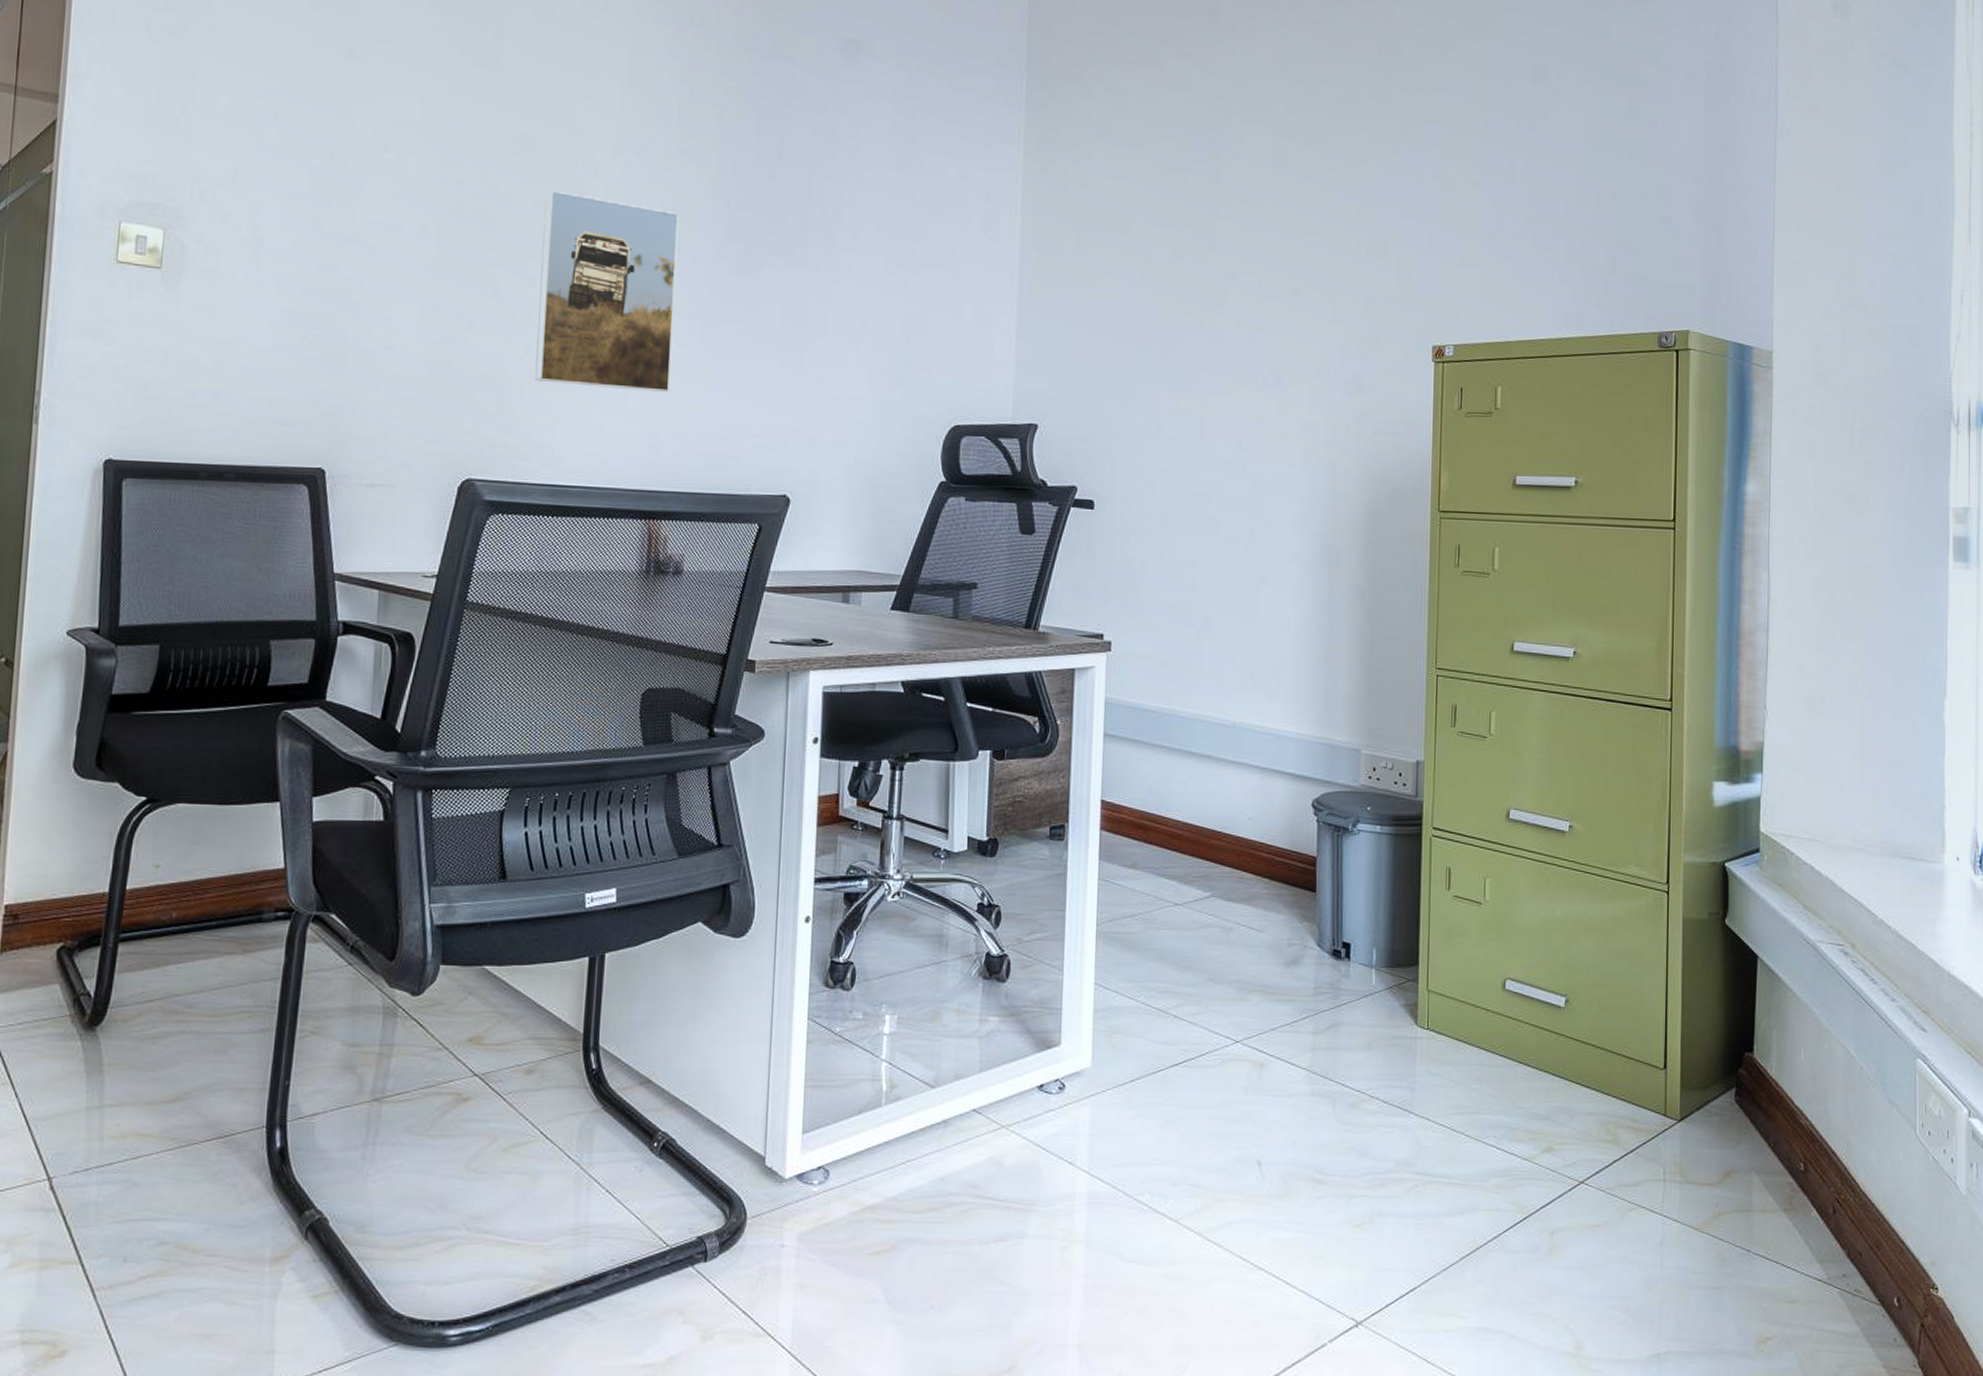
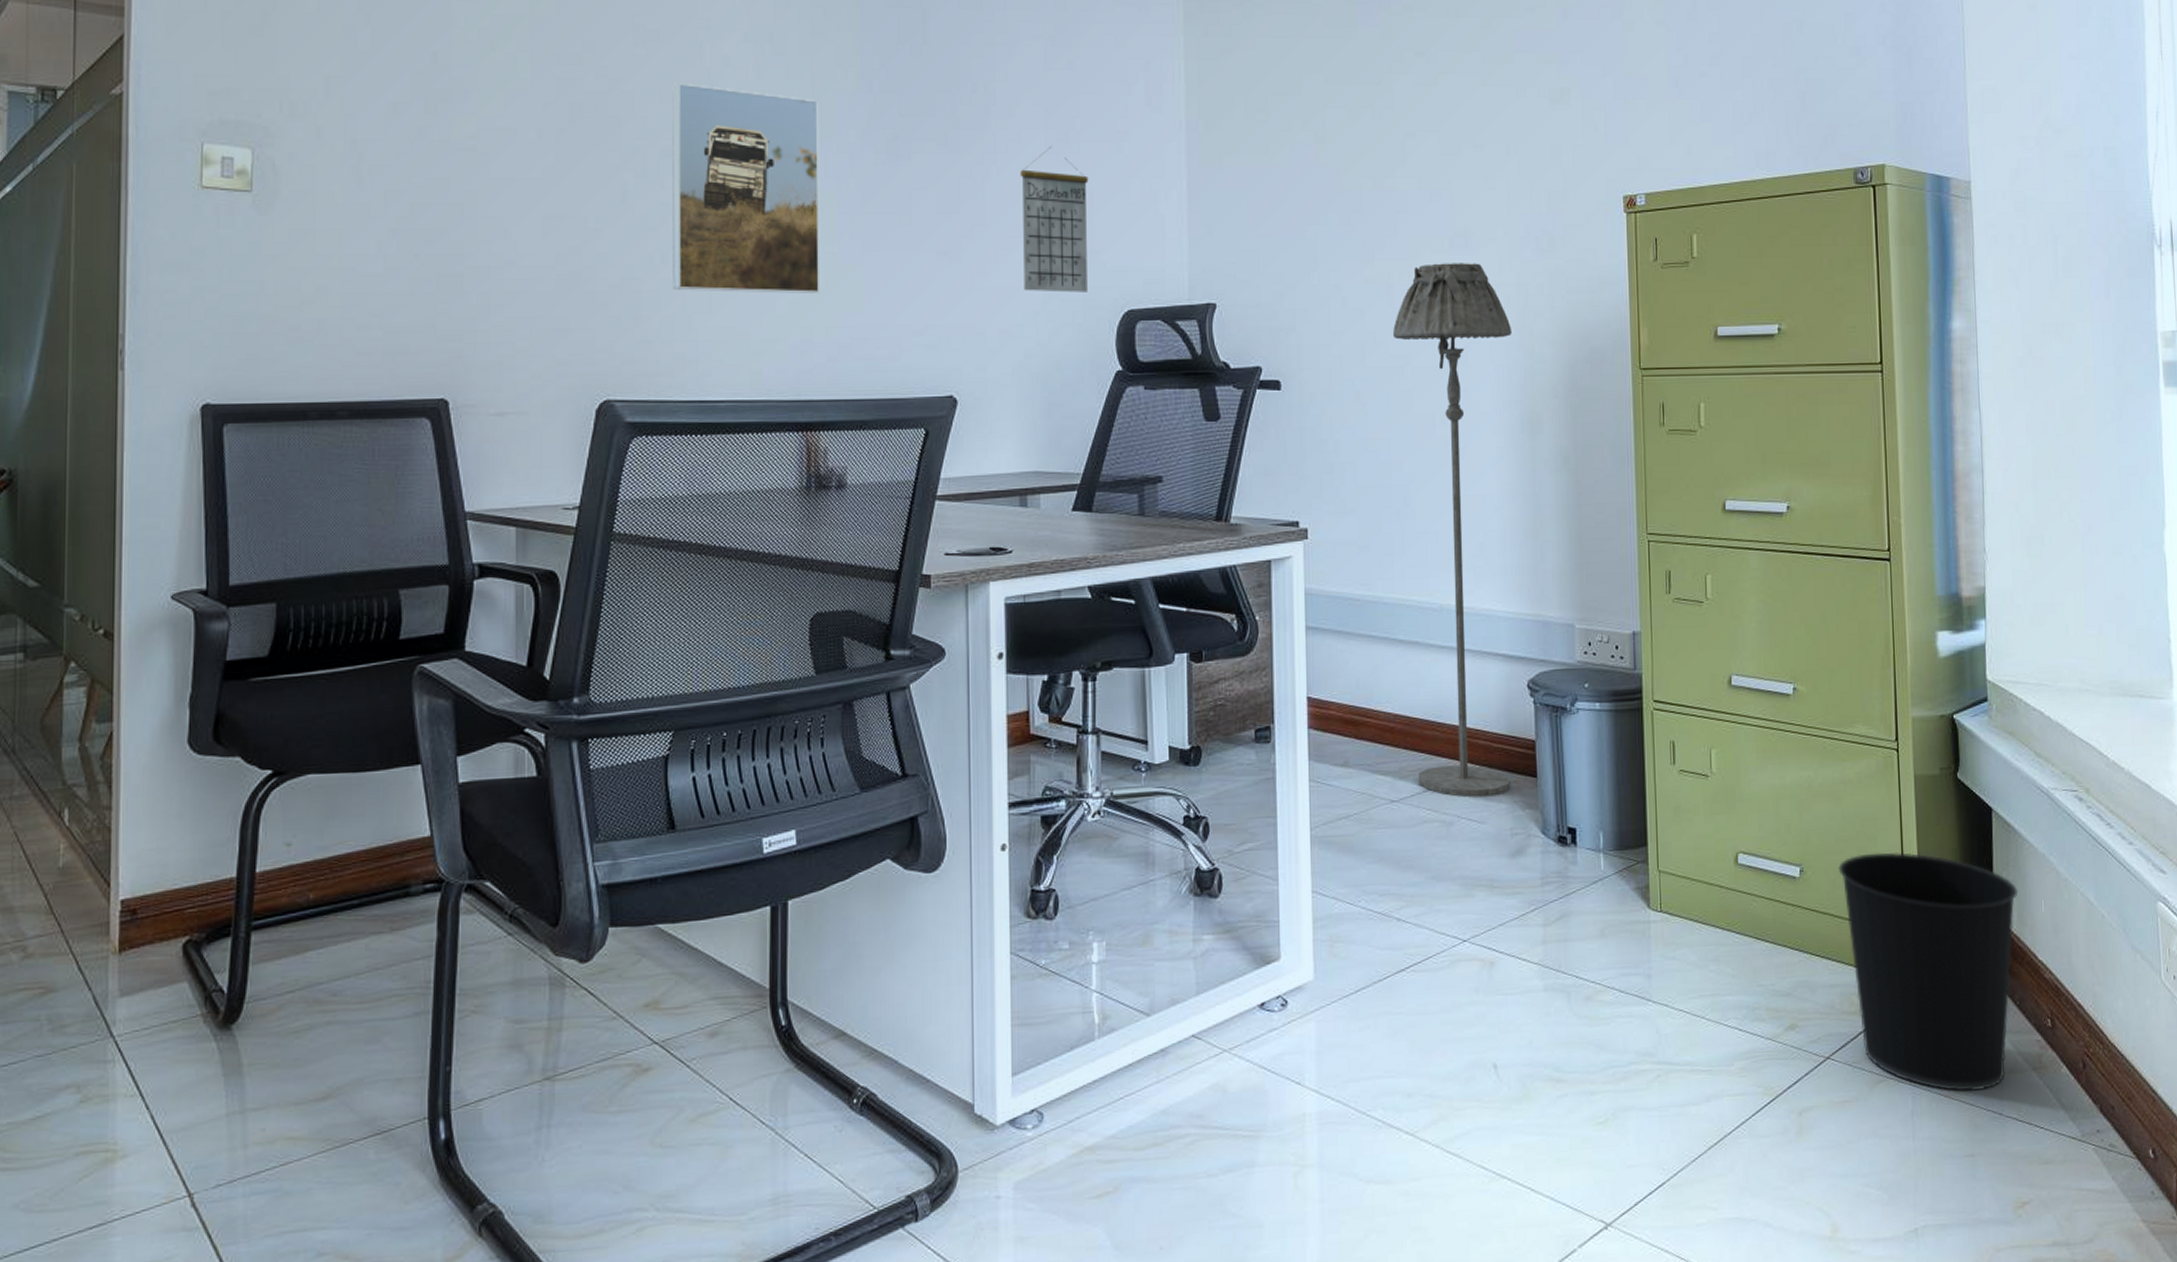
calendar: none [859,267,925,407] -> present [1019,145,1089,293]
floor lamp: none [1201,399,1317,907] -> present [1393,263,1512,797]
wastebasket: none [1603,989,1779,1227] -> present [1838,852,2018,1092]

